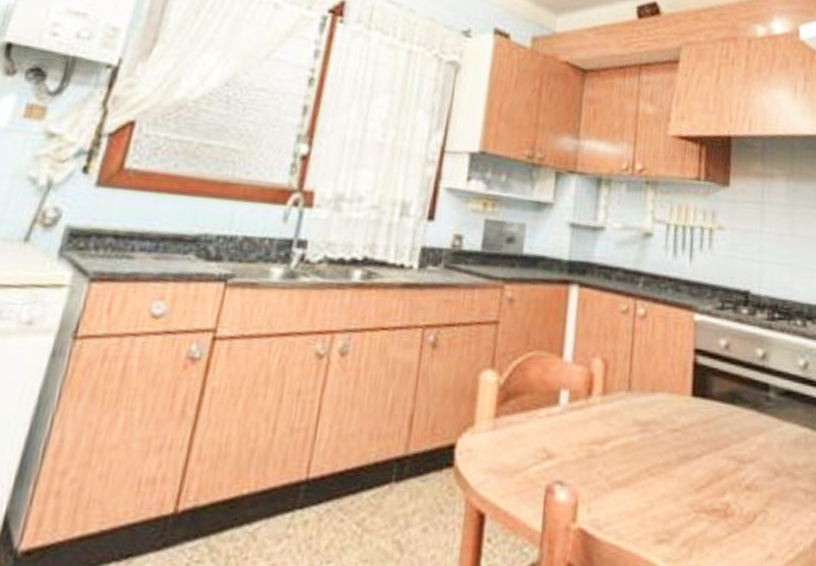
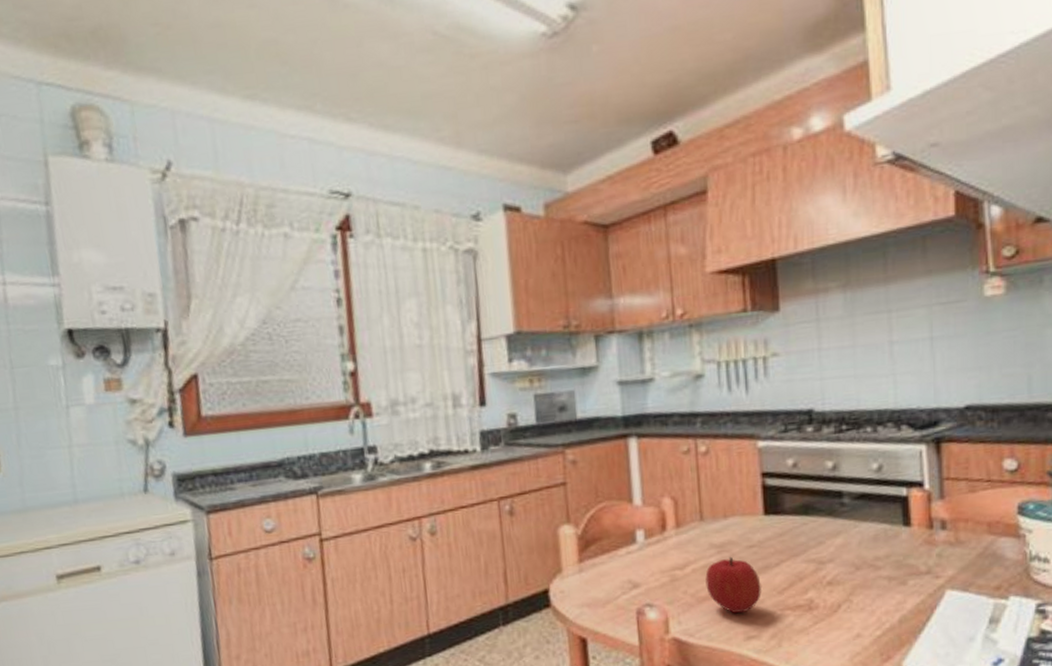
fruit: none [623,438,680,509] -> present [705,556,761,614]

